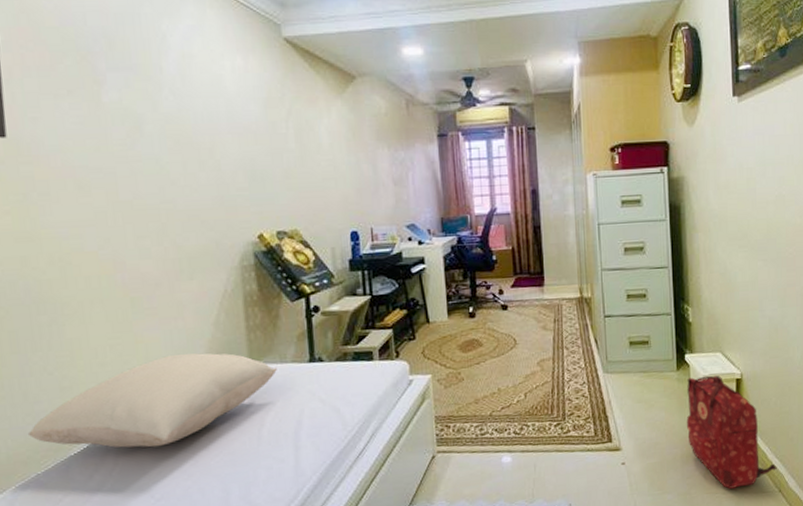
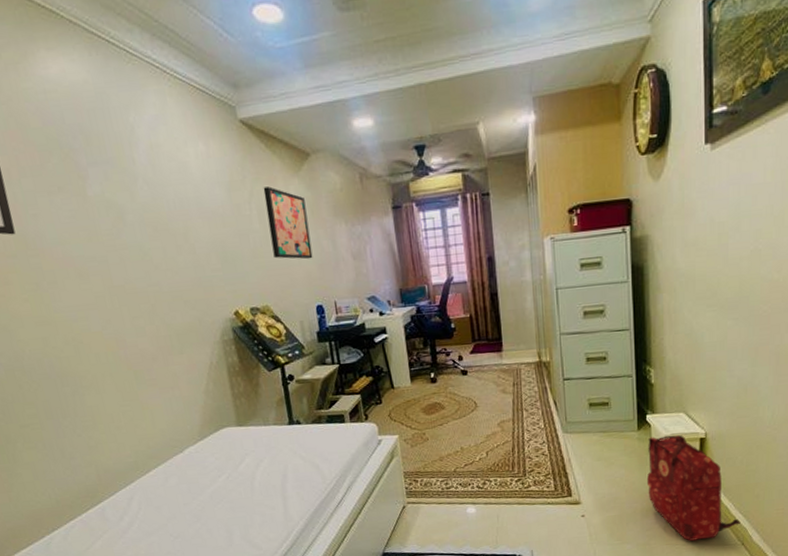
pillow: present [27,352,277,448] -> none [68,417,262,496]
wall art: none [303,106,351,183] -> present [263,186,313,260]

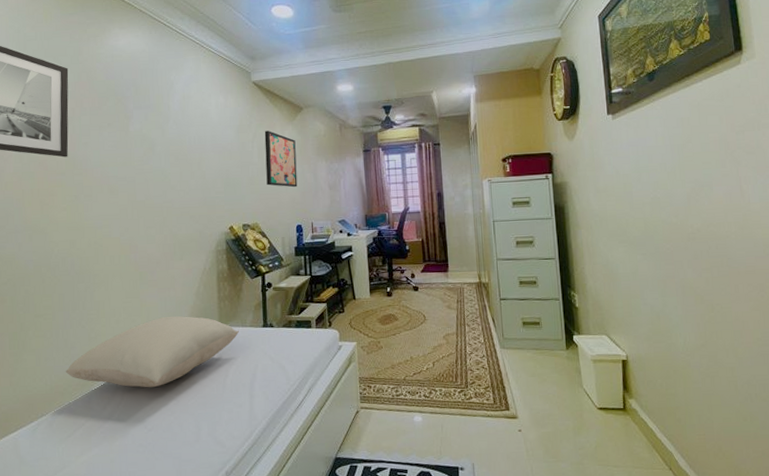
pillow: none [68,417,262,496] -> present [65,316,239,388]
backpack: present [646,435,741,541] -> none [576,355,666,463]

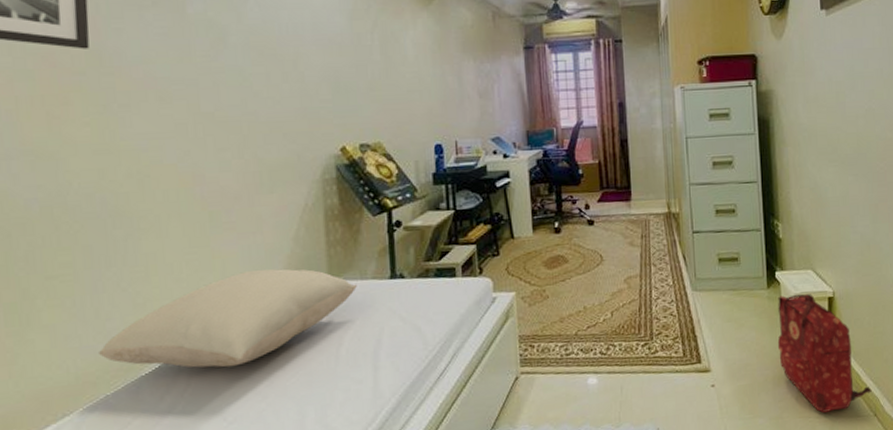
wall art: present [264,131,298,188] -> none [388,18,436,95]
backpack: none [576,355,666,463] -> present [777,293,872,413]

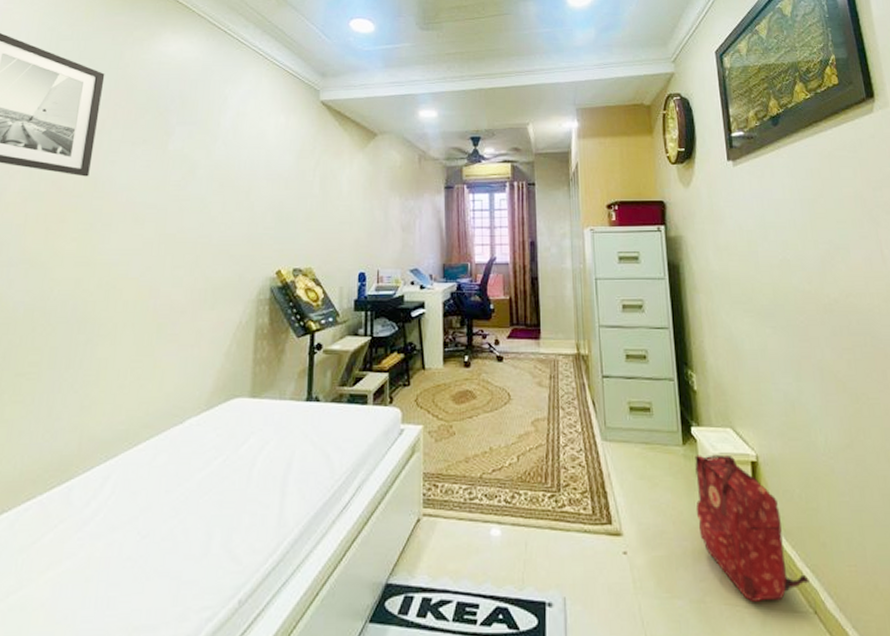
pillow: present [97,268,357,368] -> none [43,381,275,478]

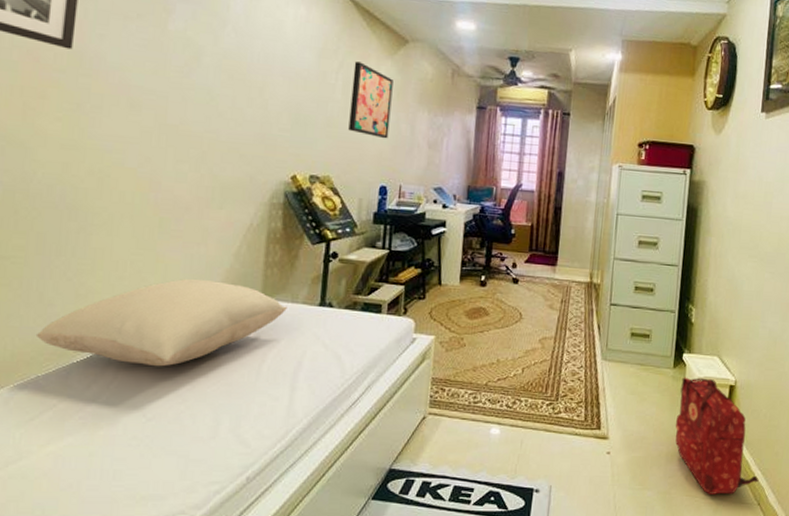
pillow: none [43,381,275,478] -> present [35,278,287,367]
wall art: none [327,158,366,227] -> present [348,61,393,139]

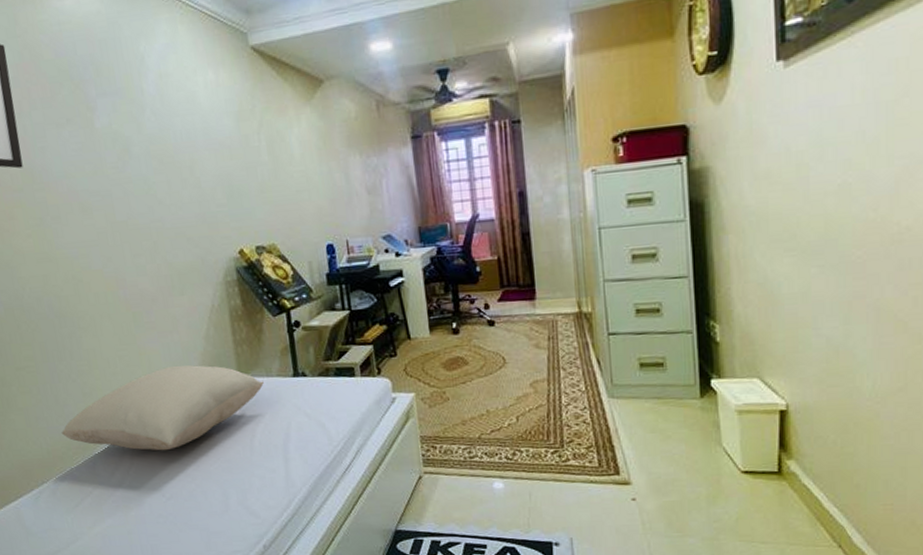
wall art: present [348,61,393,139] -> none [273,116,324,194]
backpack: present [675,377,759,495] -> none [712,405,836,538]

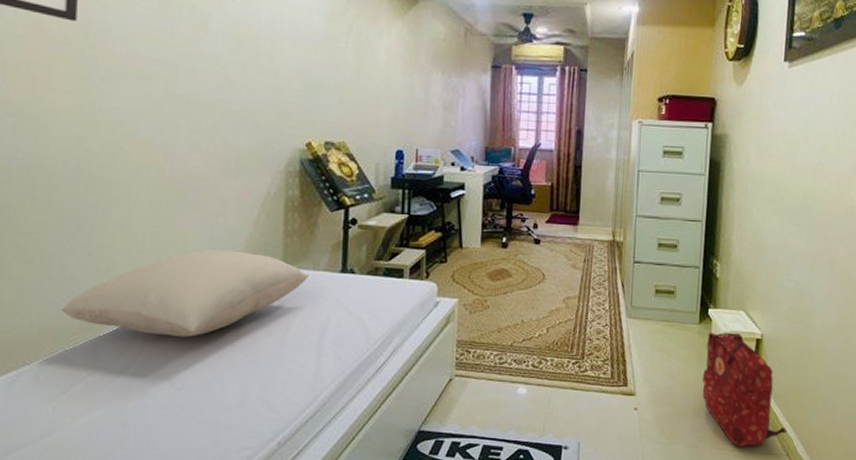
backpack: none [712,405,836,538] -> present [702,332,787,447]

